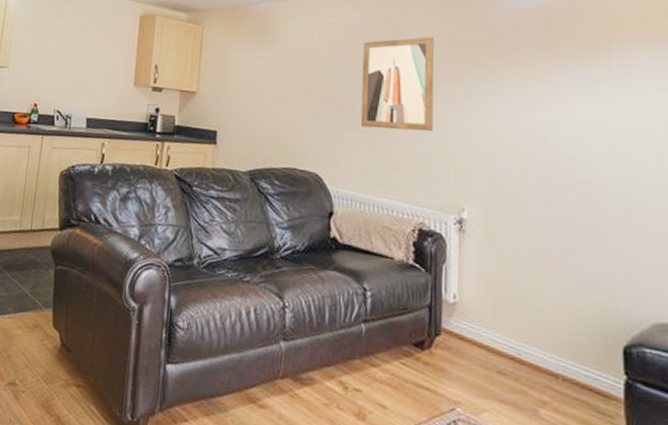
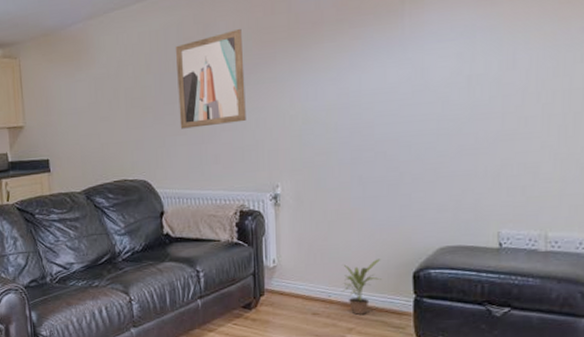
potted plant: none [535,318,584,389] -> present [342,258,381,316]

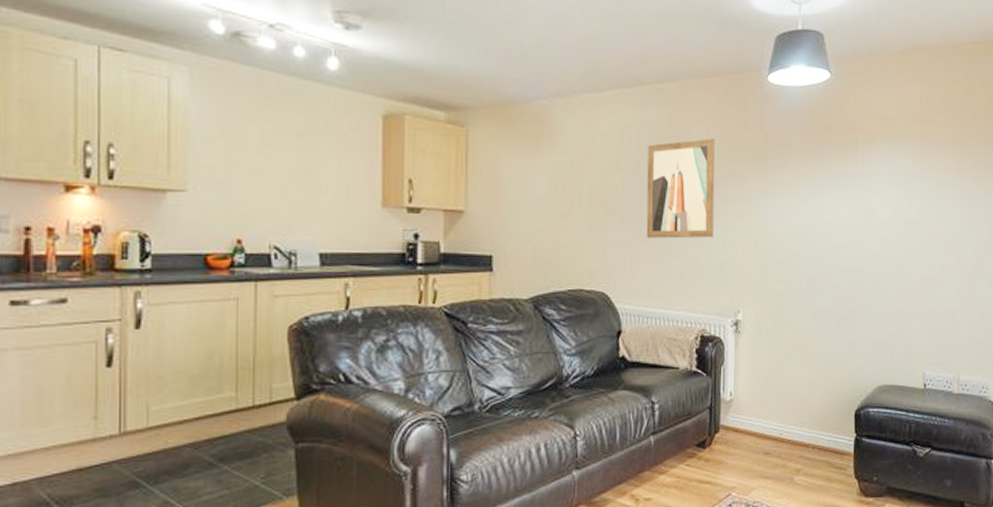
potted plant: present [342,258,381,316] -> none [792,395,829,456]

